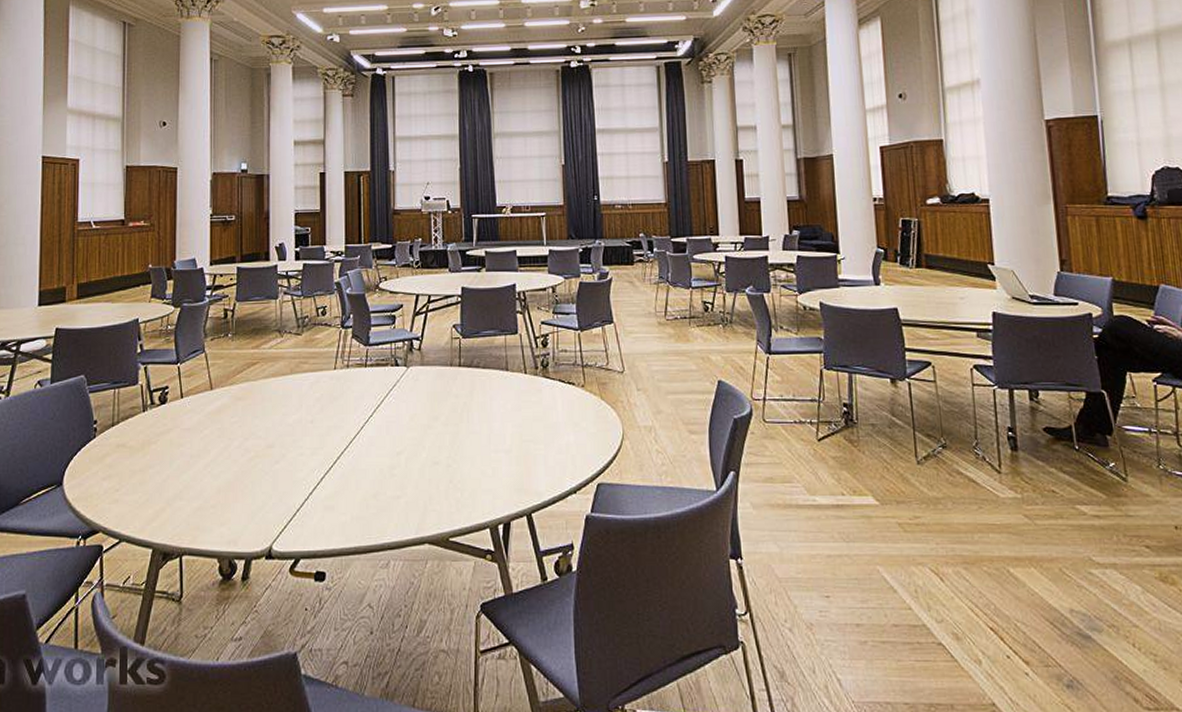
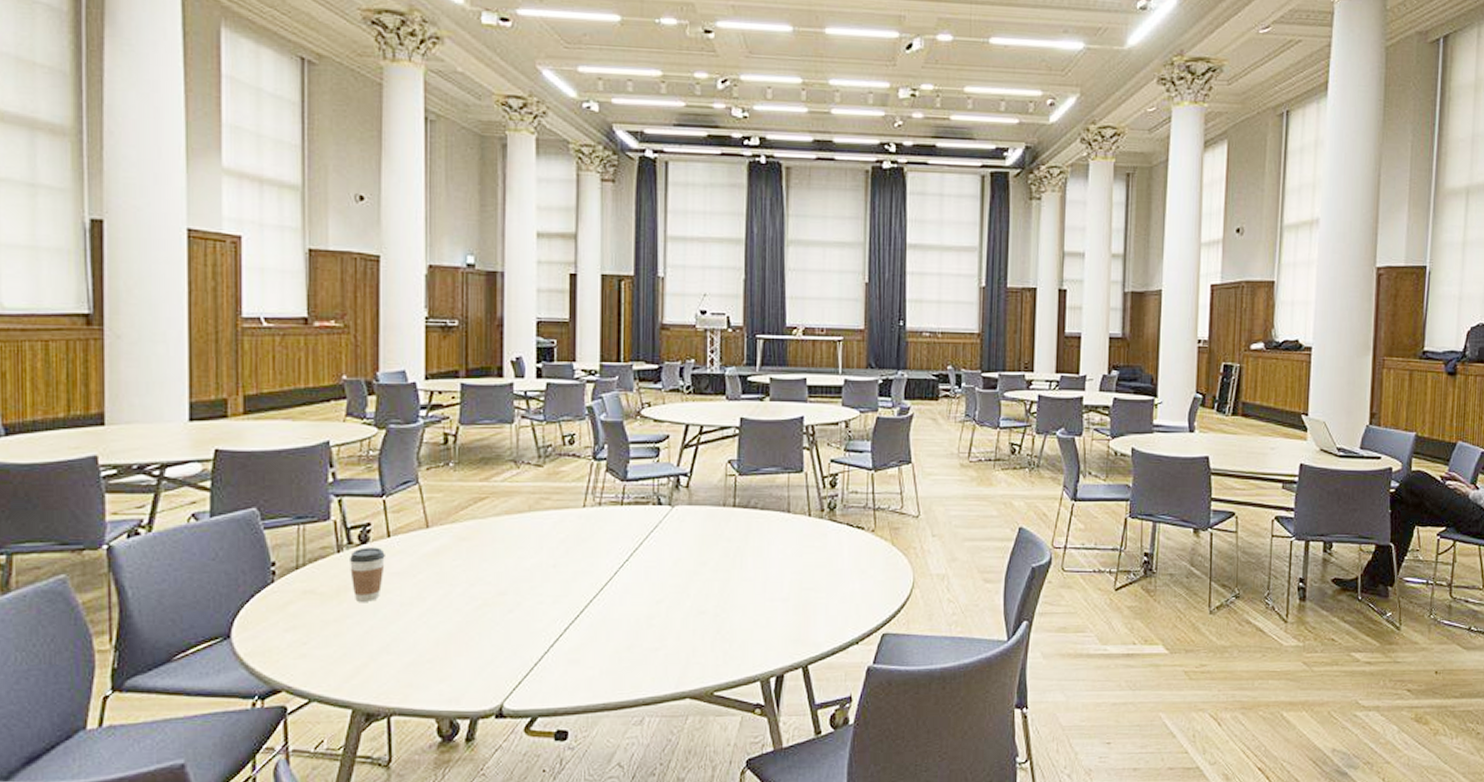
coffee cup: none [152,407,179,454] -> present [350,547,385,602]

